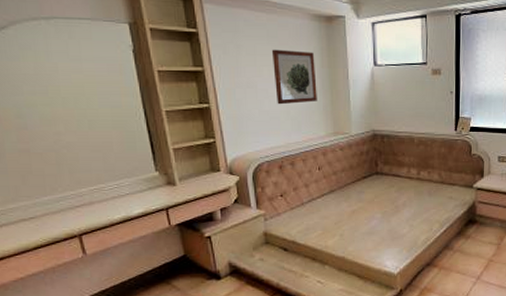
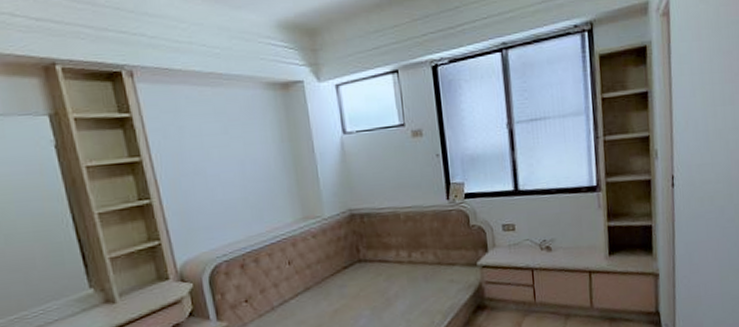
wall art: present [271,49,317,105] -> none [220,125,280,192]

